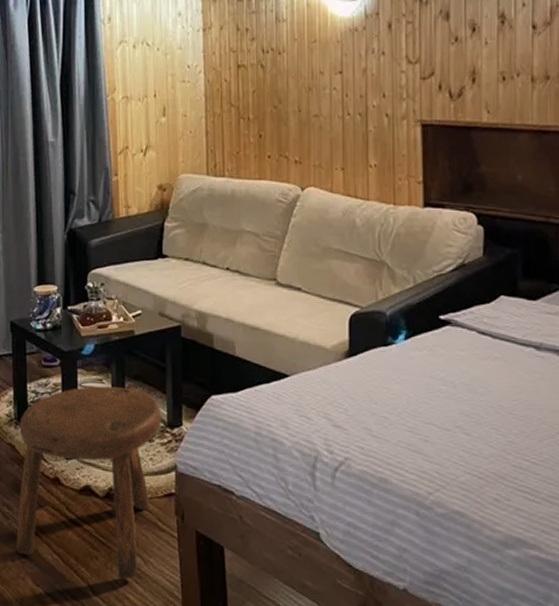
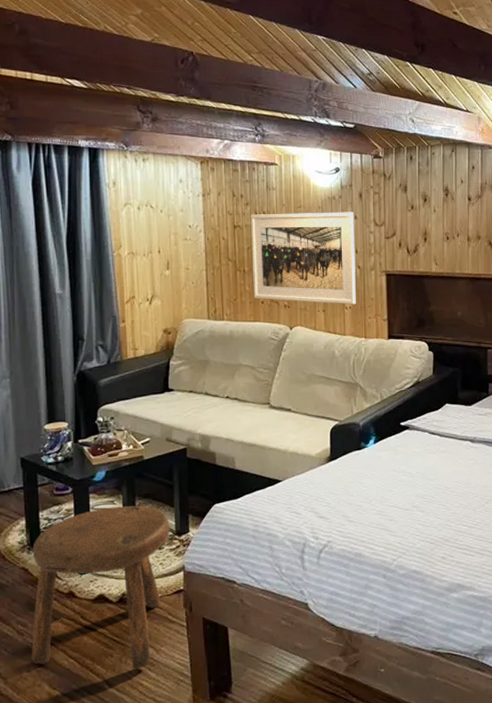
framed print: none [257,46,383,162] -> present [251,212,356,305]

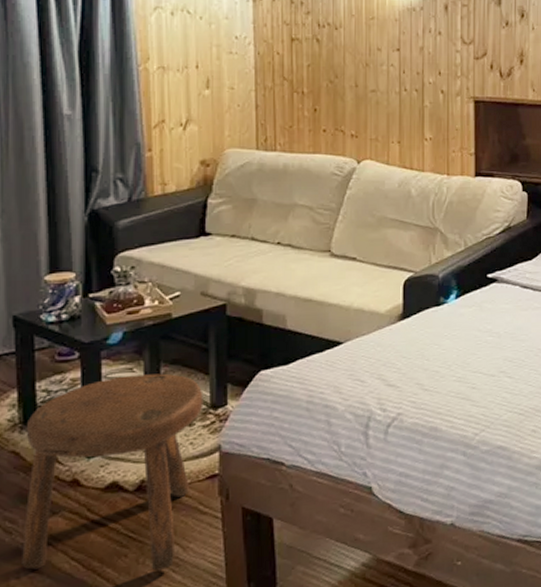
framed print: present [251,212,356,305] -> none [312,25,438,136]

